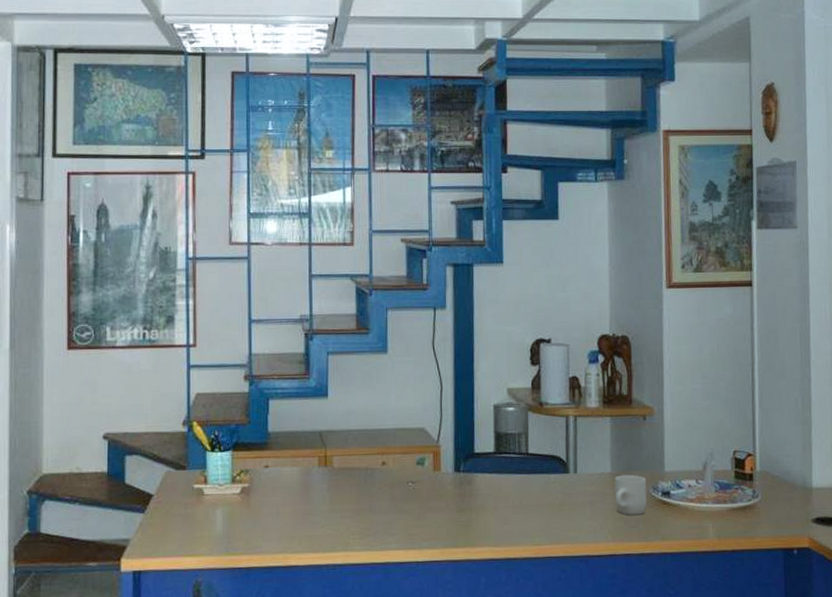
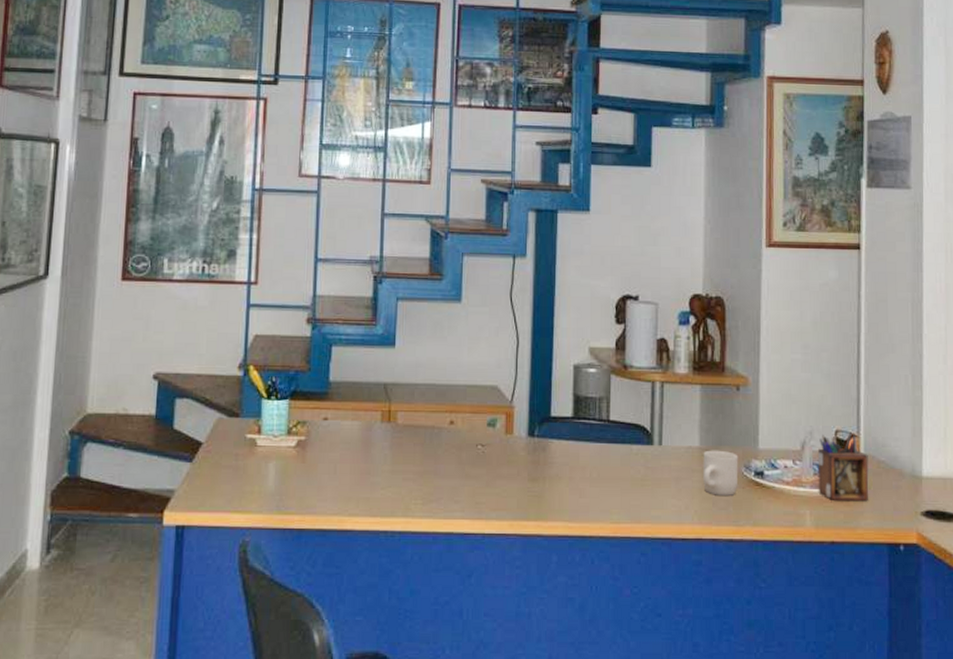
desk organizer: none [718,452,765,515] -> present [817,433,869,502]

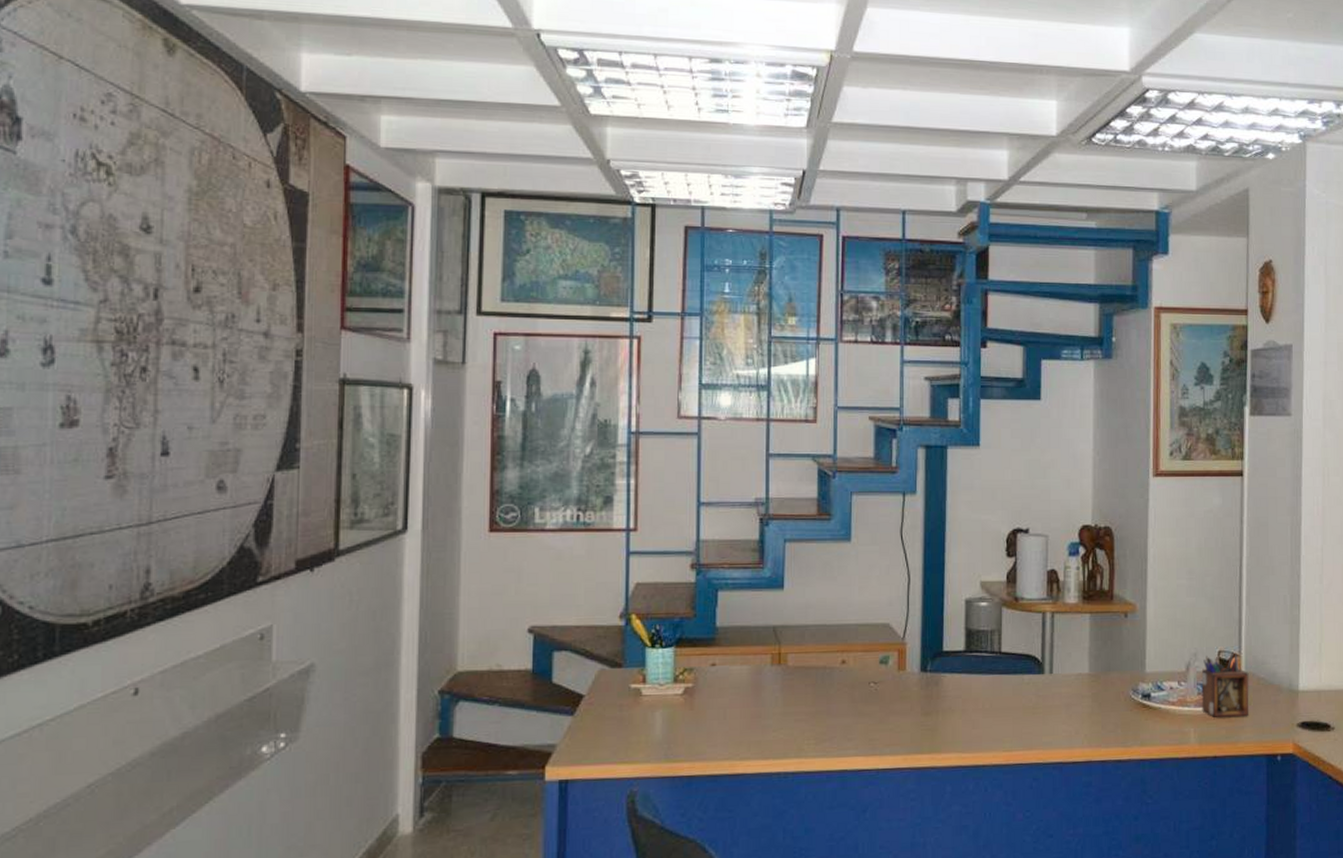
mug: present [703,450,739,497] -> none [1092,675,1127,720]

